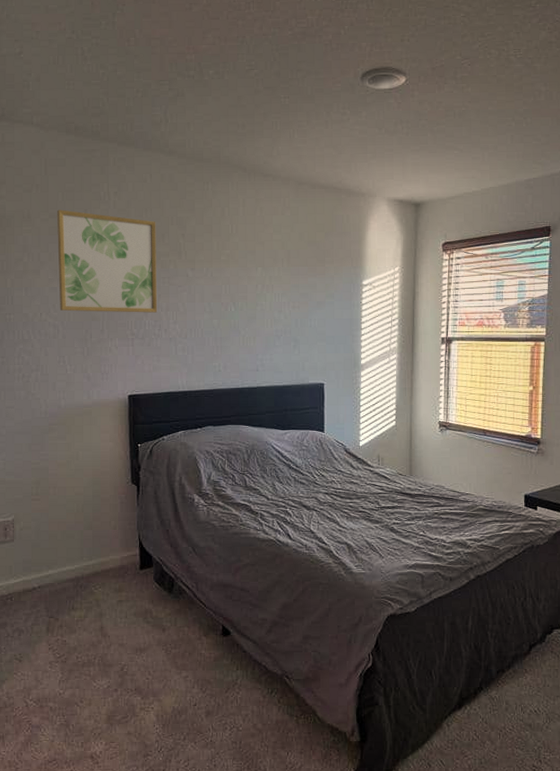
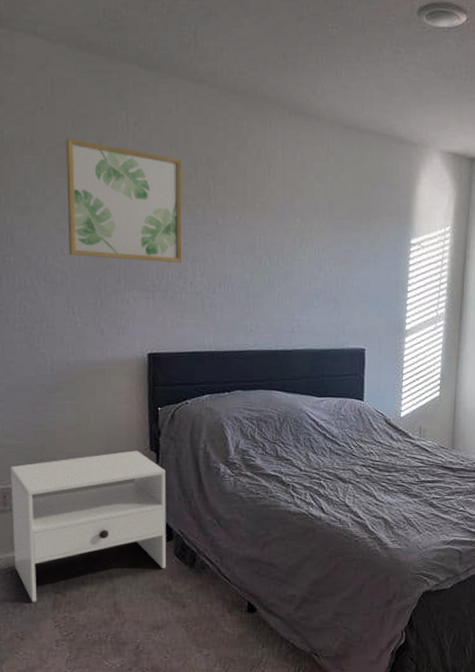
nightstand: none [11,484,147,626] -> present [11,450,166,602]

